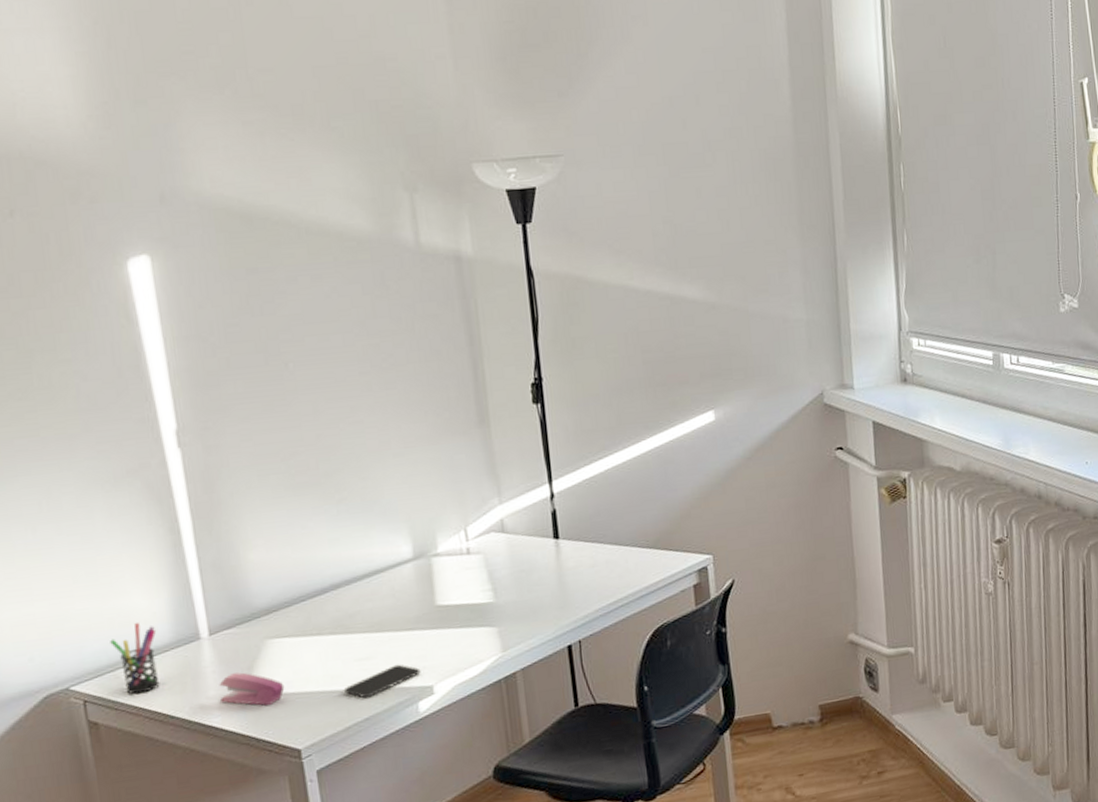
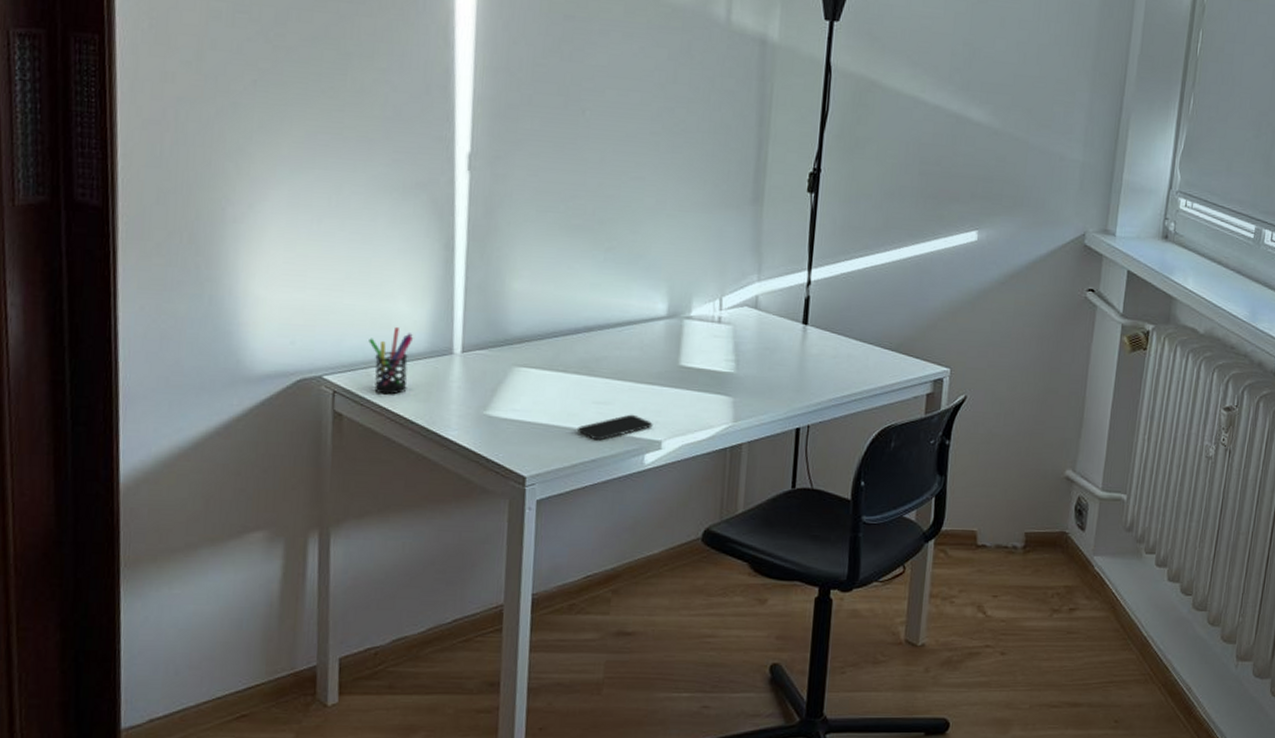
stapler: present [219,672,285,706] -> none [460,392,523,429]

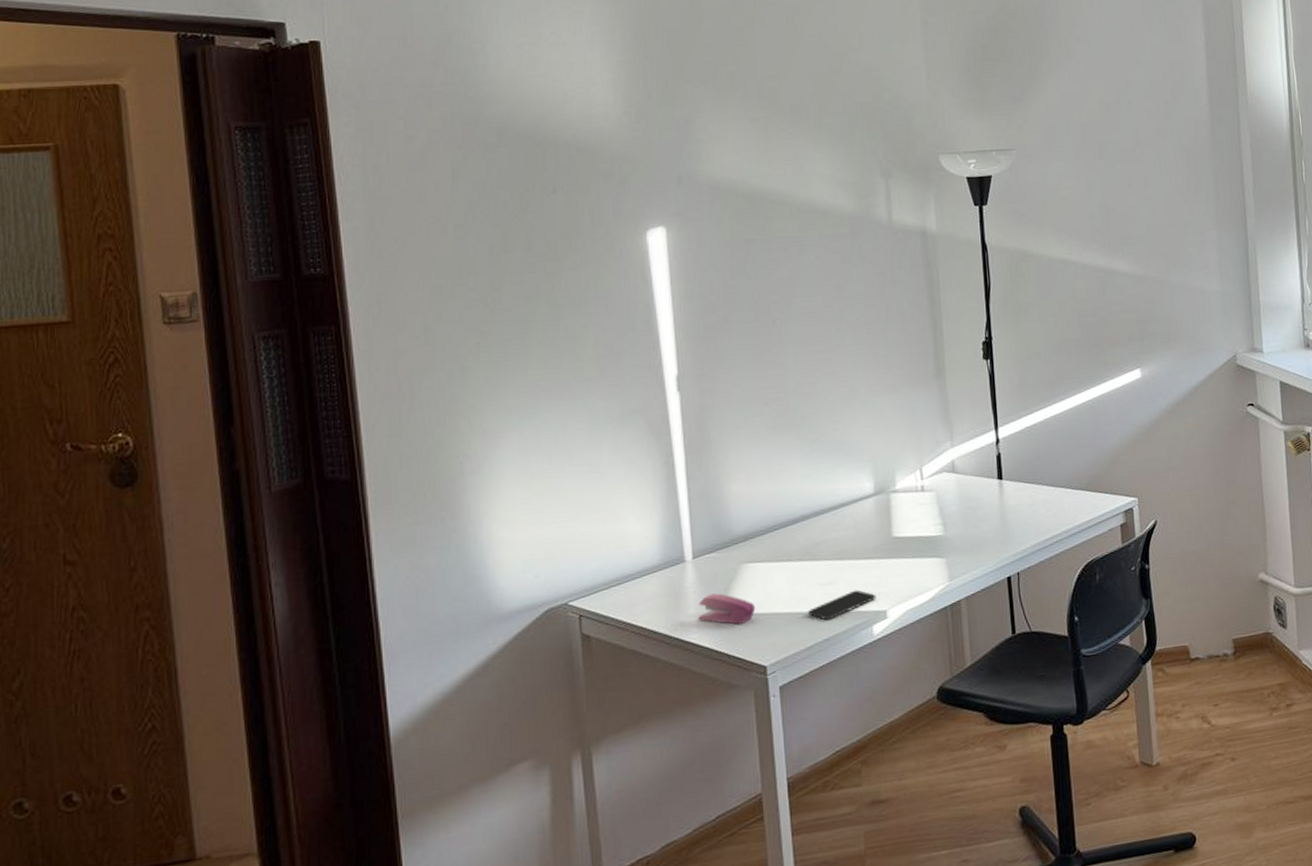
pen holder: present [368,326,414,395] -> none [606,544,648,611]
stapler: none [460,392,523,429] -> present [698,593,756,625]

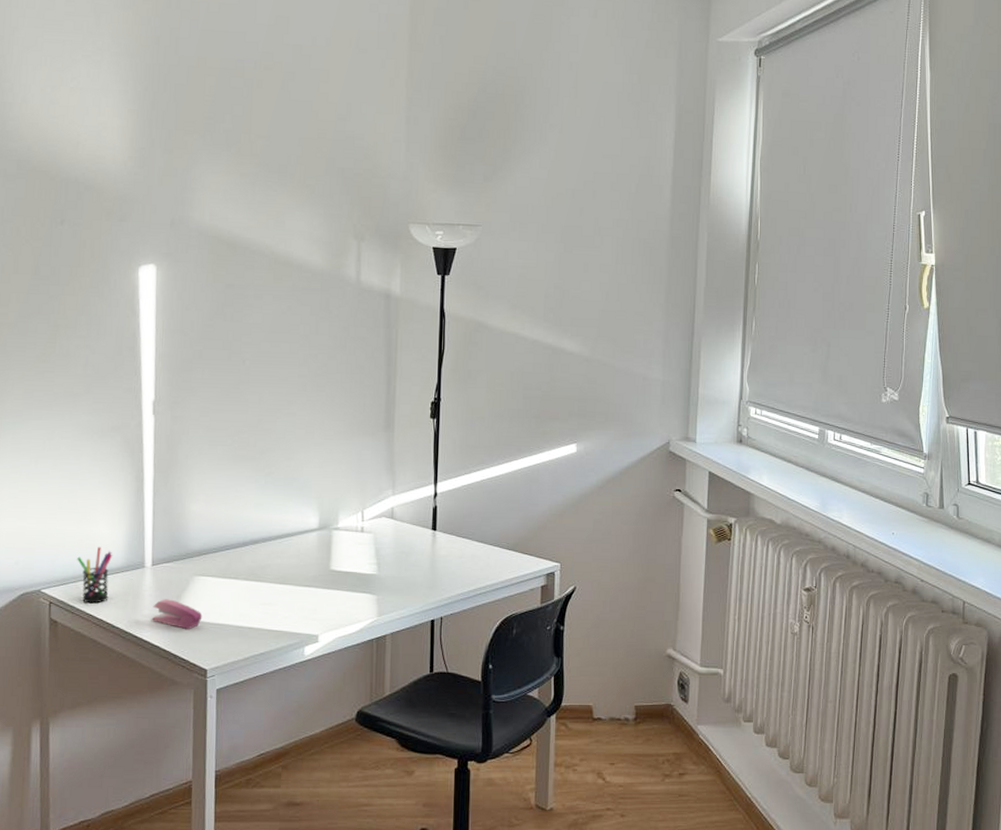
pen holder: none [606,544,648,611] -> present [77,546,113,604]
smartphone: present [808,589,876,620] -> none [248,613,311,637]

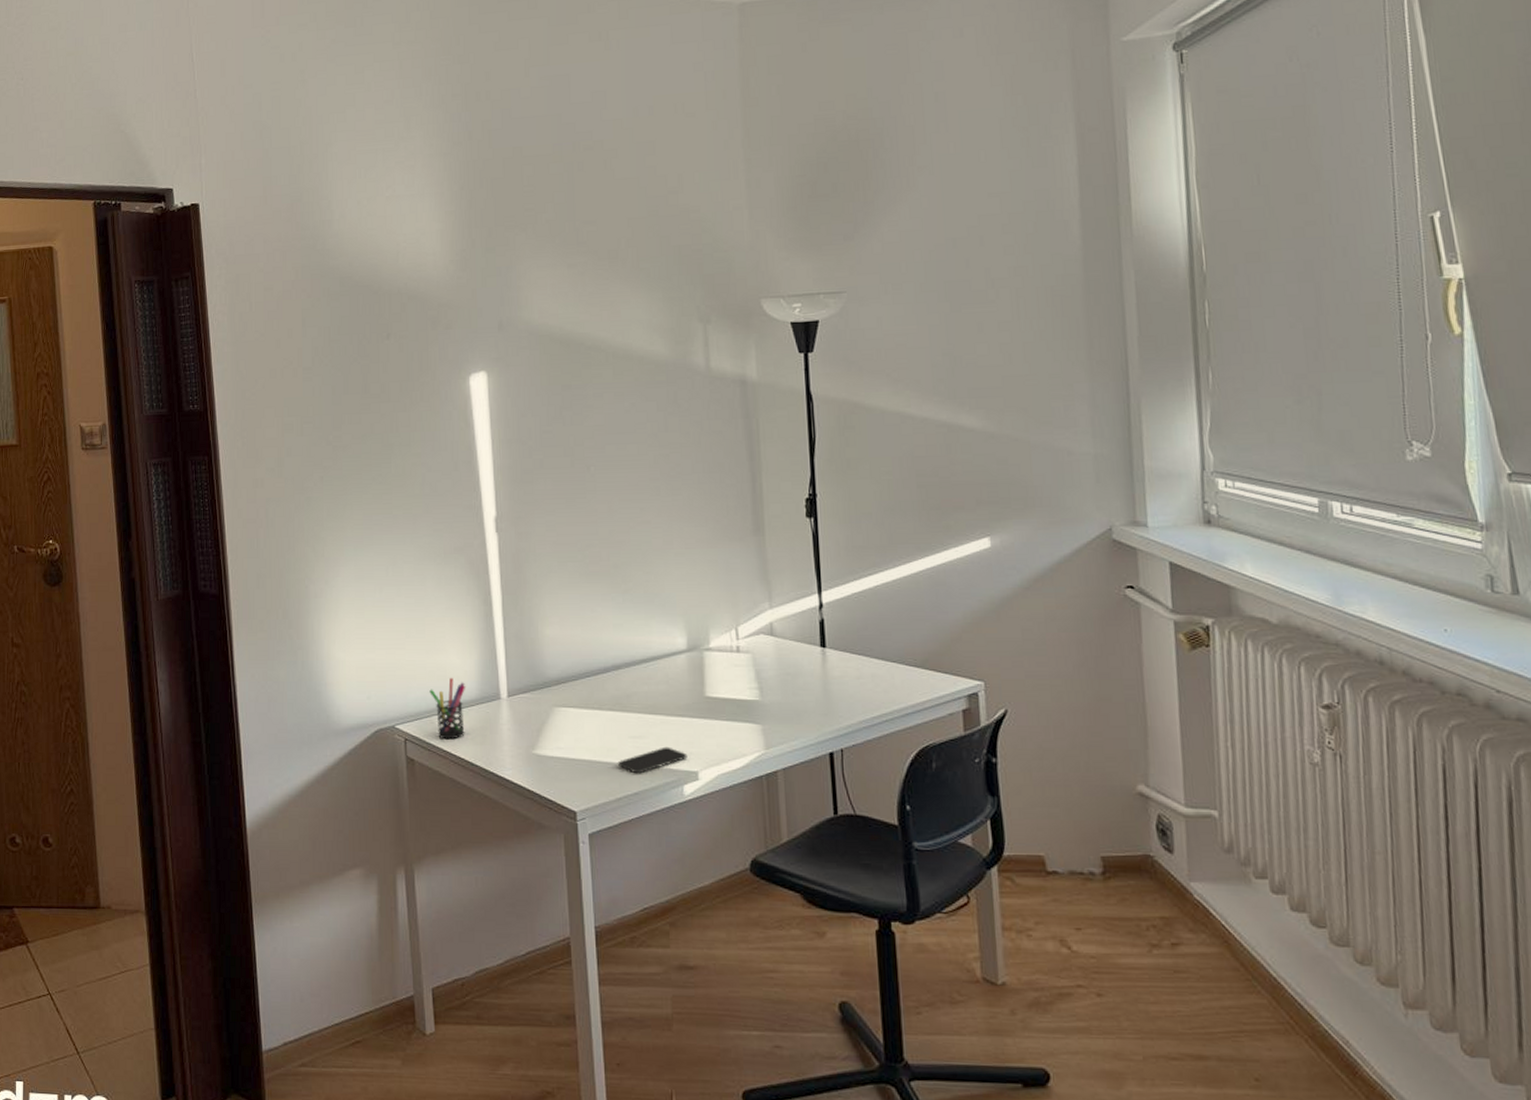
stapler: present [152,599,203,629] -> none [512,733,567,766]
smartphone: none [248,613,311,637] -> present [618,746,688,774]

